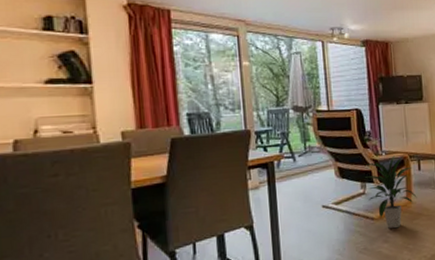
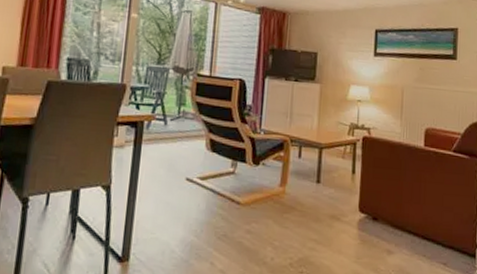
indoor plant: present [365,155,417,229] -> none [237,136,292,220]

